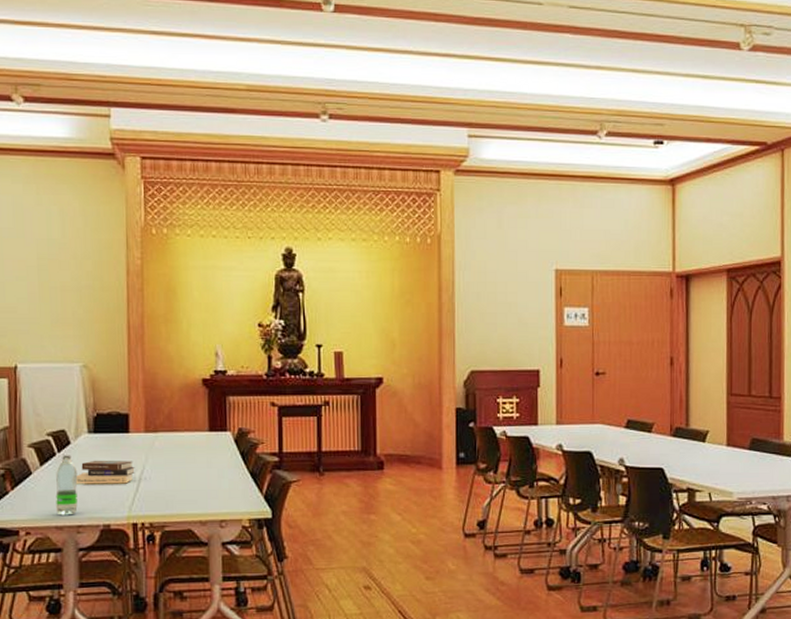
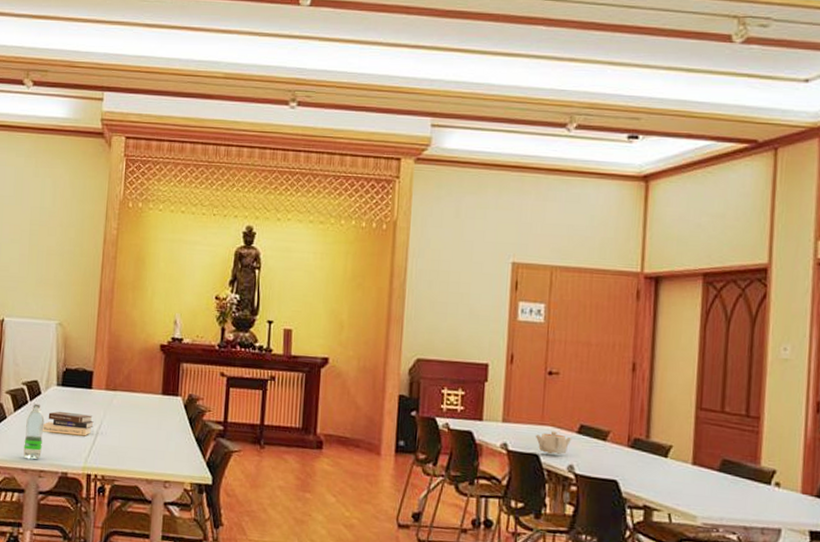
teapot: none [588,428,621,451] -> present [536,431,572,455]

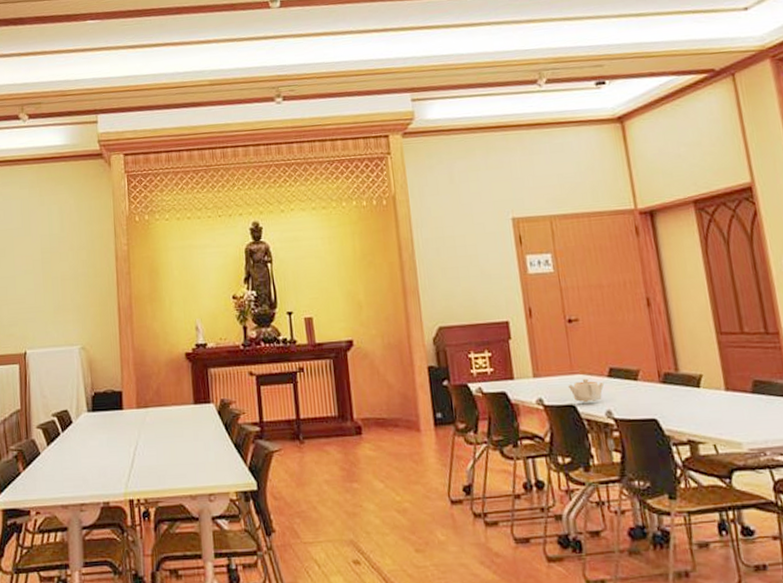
bottle: present [23,404,45,460] -> none [61,434,80,494]
books: present [42,411,94,436] -> none [77,437,130,463]

